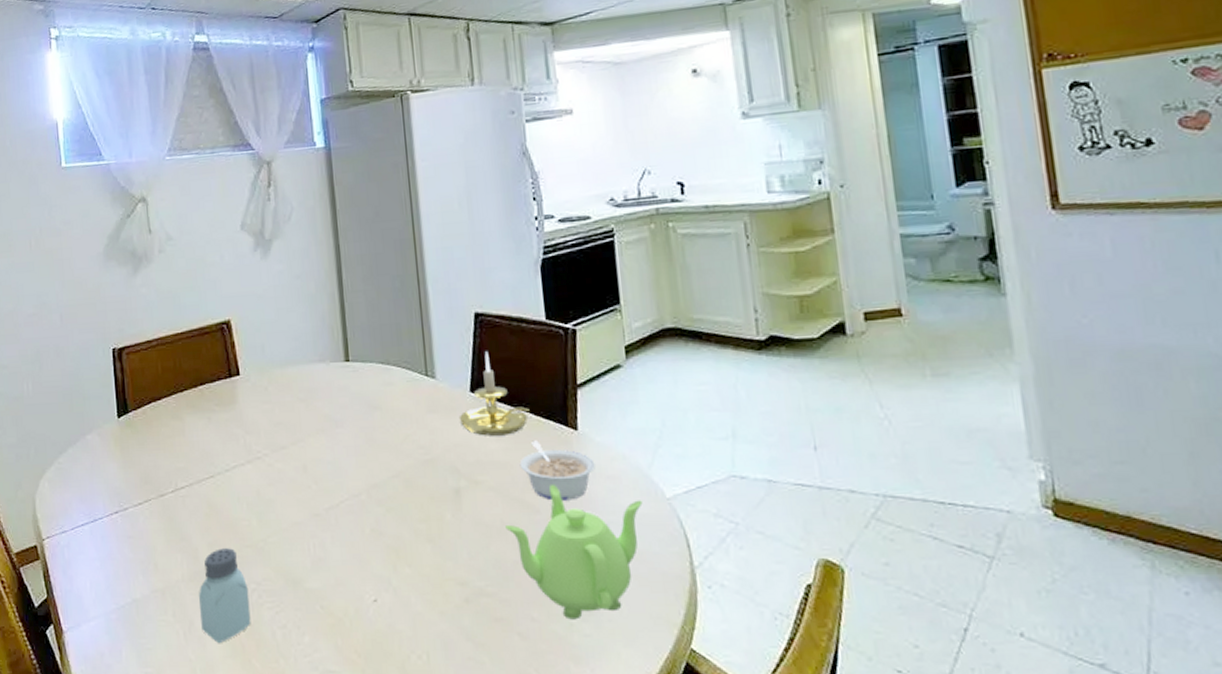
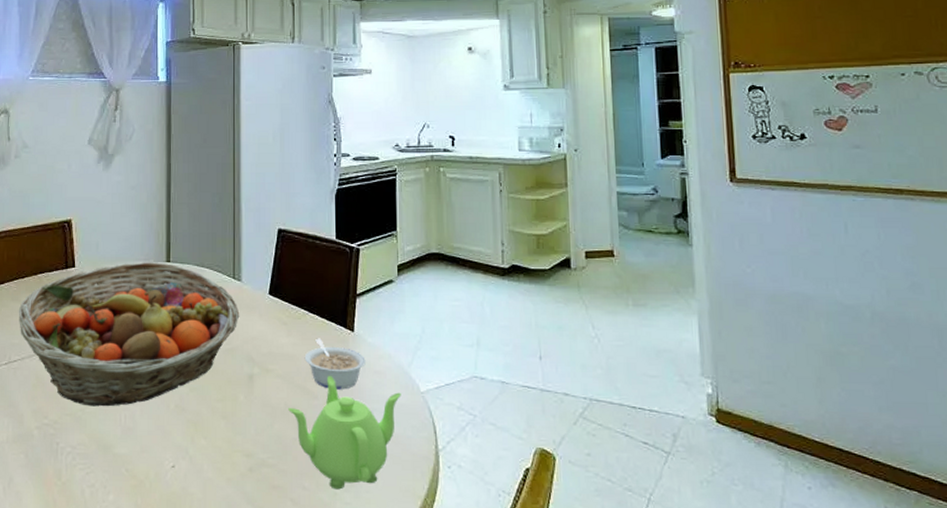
fruit basket: none [181,362,438,536] -> present [19,262,240,407]
saltshaker: present [199,548,251,644] -> none [20,415,65,499]
candle holder: present [458,351,530,436] -> none [257,262,316,332]

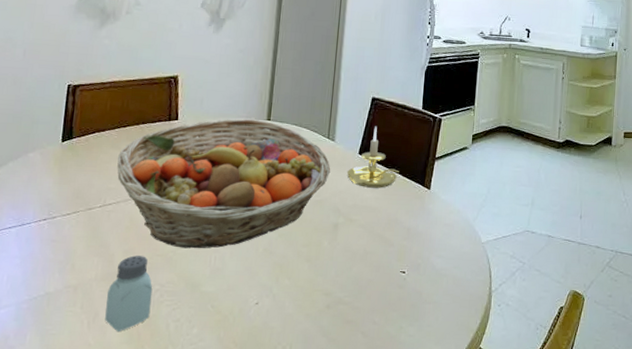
saltshaker: none [20,415,65,499] -> present [105,255,153,332]
candle holder: none [257,262,316,332] -> present [346,126,399,188]
teapot: present [288,376,401,490] -> none [366,227,465,324]
legume: present [304,338,366,390] -> none [385,194,438,239]

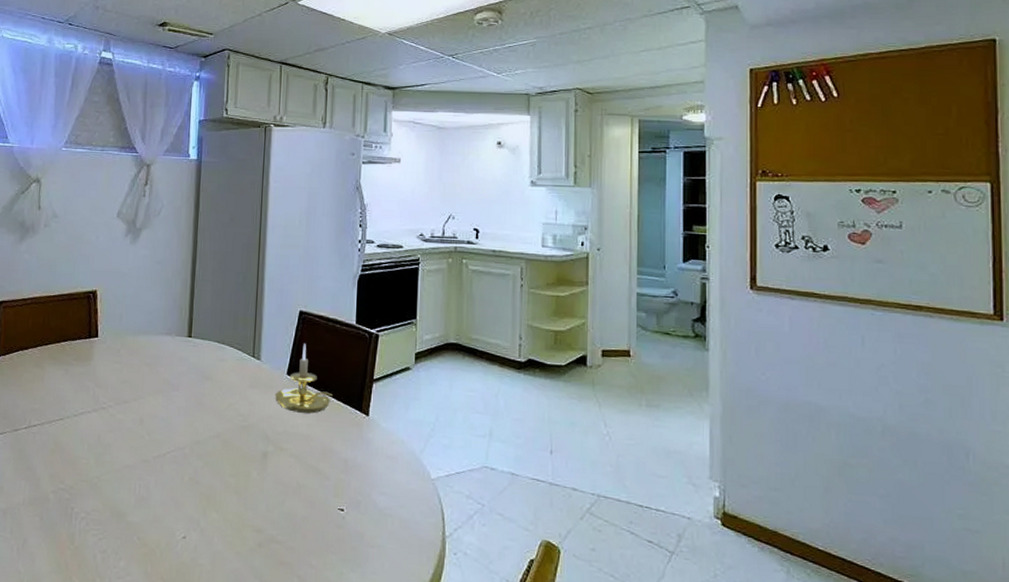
saltshaker: present [105,255,153,332] -> none [33,480,79,561]
fruit basket: present [117,119,331,249] -> none [40,335,258,476]

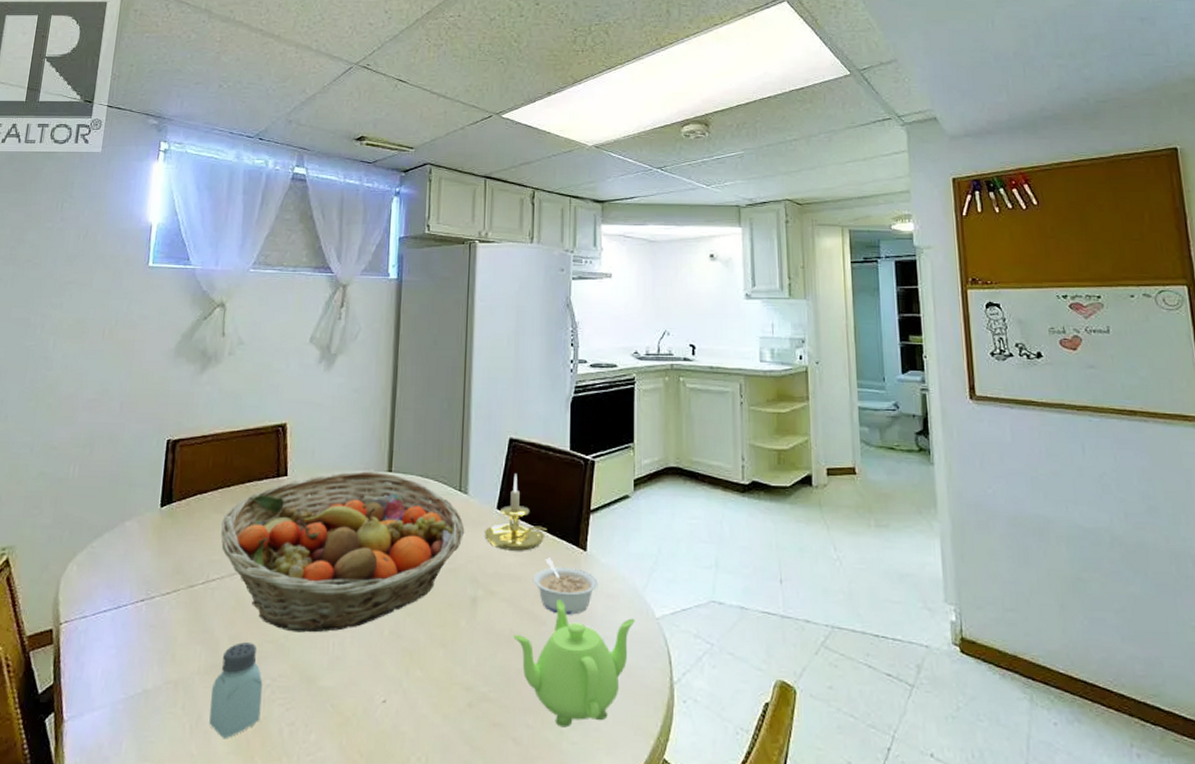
saltshaker: none [33,480,79,561] -> present [209,642,263,739]
fruit basket: none [40,335,258,476] -> present [221,471,465,633]
teapot: none [300,458,412,570] -> present [513,600,635,728]
legume: none [318,420,379,472] -> present [532,557,598,615]

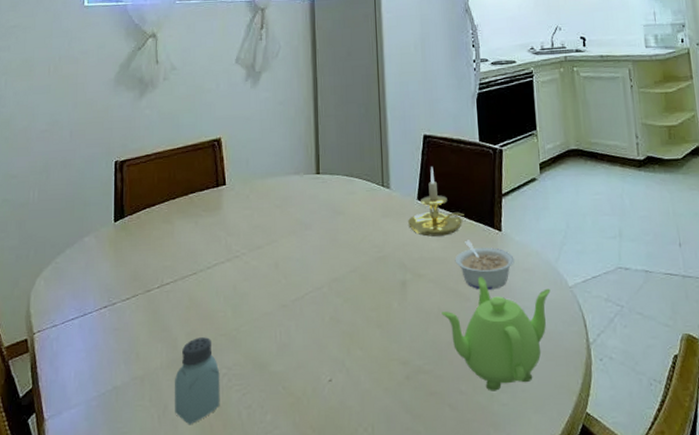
fruit basket: present [221,471,465,633] -> none [171,175,390,325]

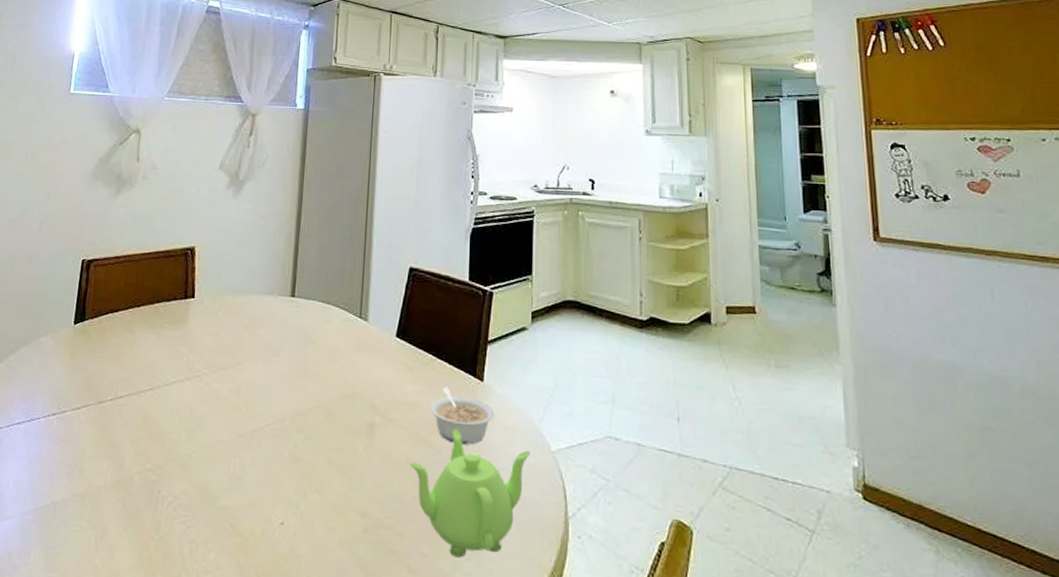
saltshaker: present [175,337,220,425] -> none [113,459,166,554]
candle holder: present [407,167,464,237] -> none [383,302,445,380]

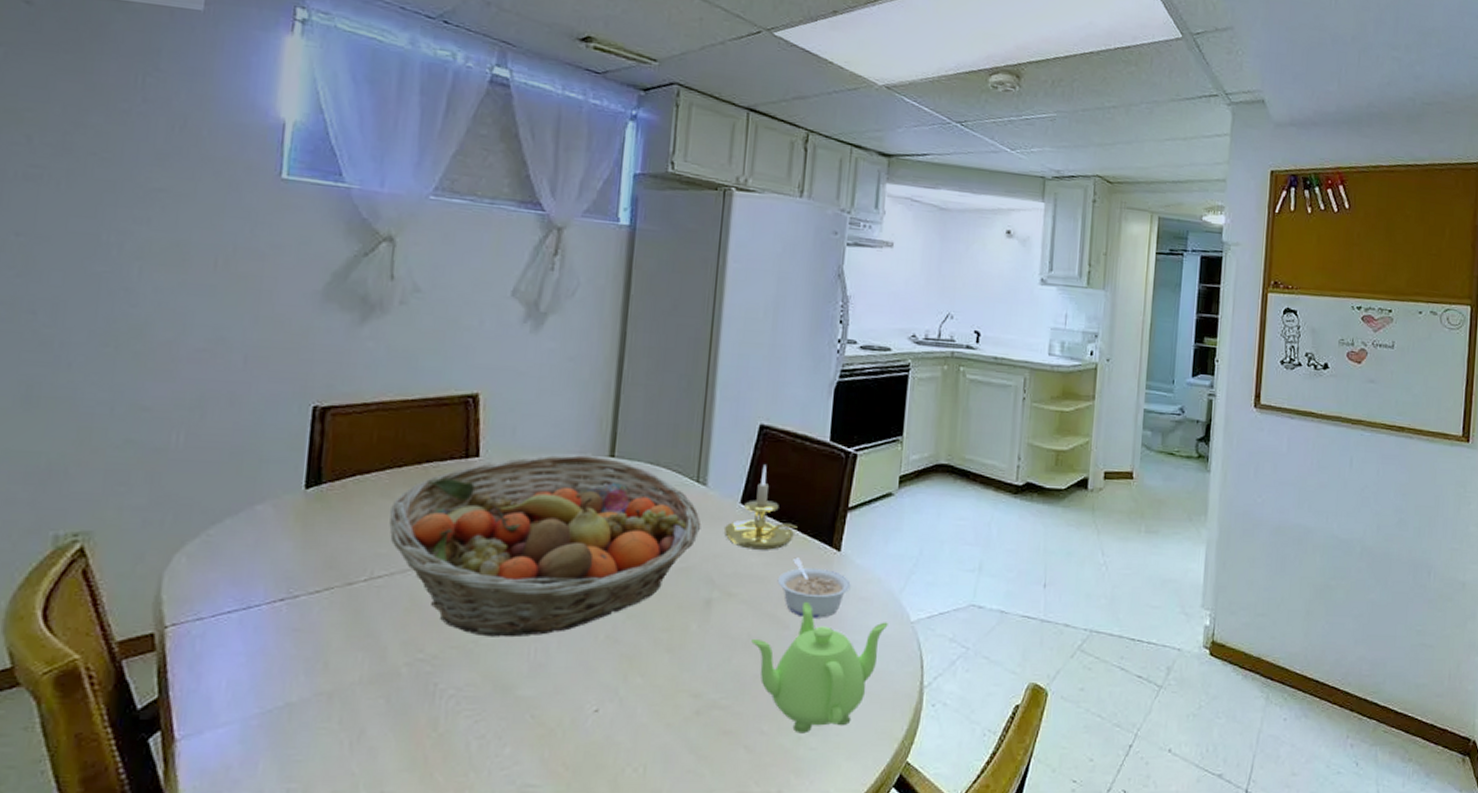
fruit basket: none [130,295,364,453] -> present [389,455,702,638]
candle holder: none [383,302,445,380] -> present [723,465,798,550]

